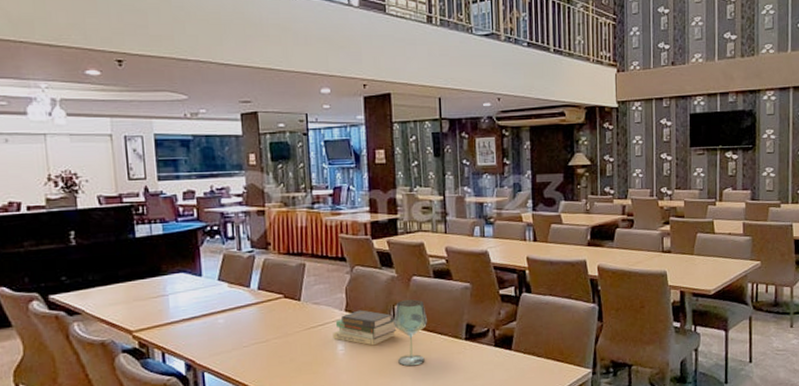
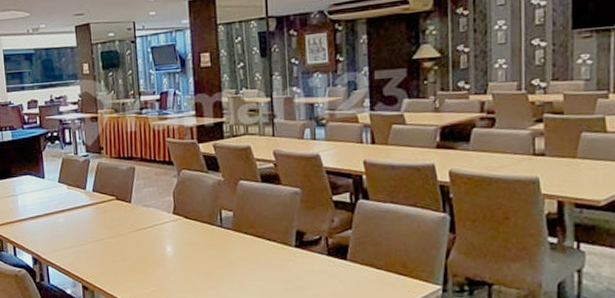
books: present [333,310,397,346] -> none [162,213,224,249]
wine glass: present [393,299,428,366] -> none [220,204,256,271]

